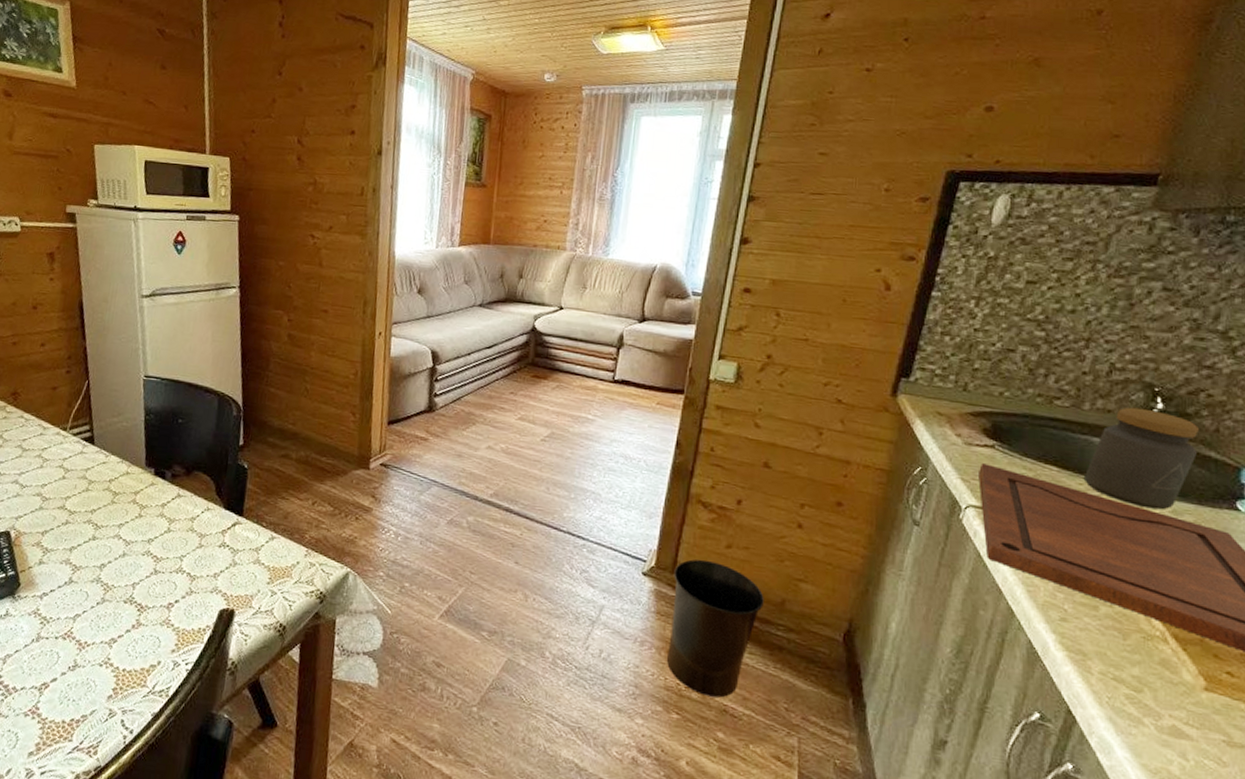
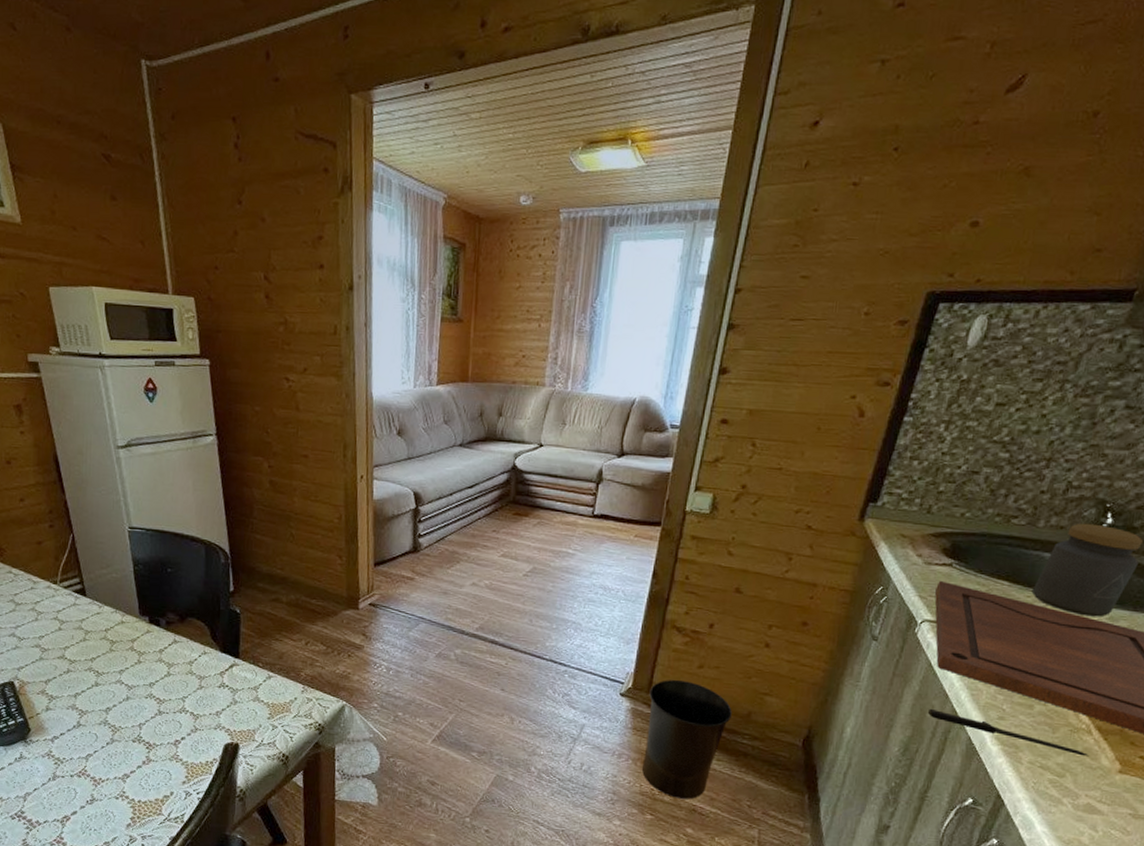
kitchen knife: none [980,604,1168,669] -> present [927,708,1089,757]

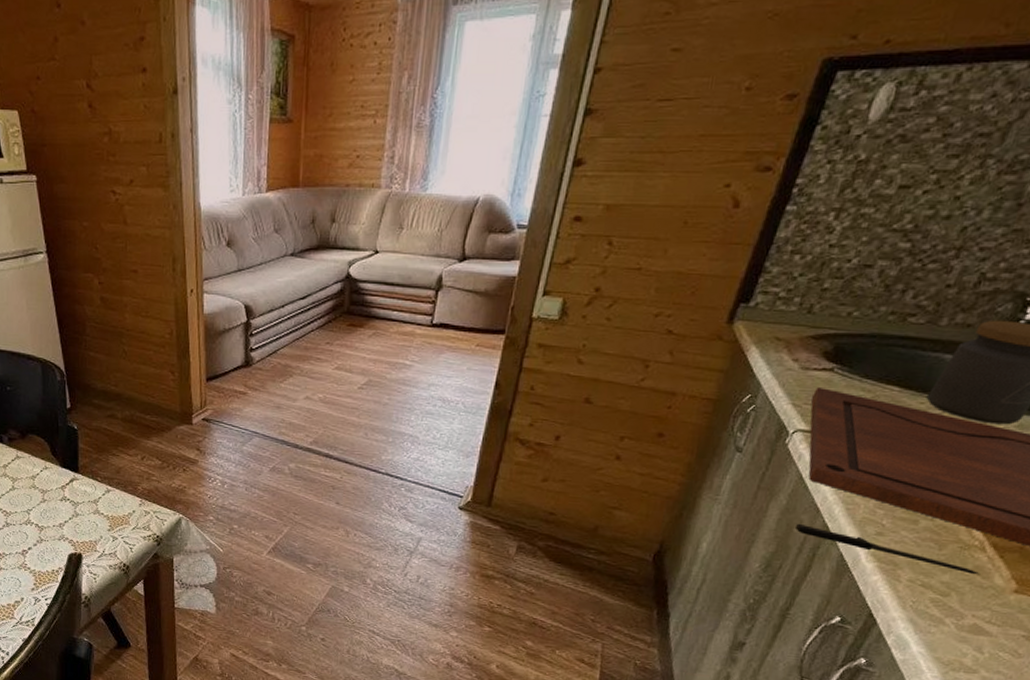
waste bin: present [642,679,732,799] -> none [481,493,578,613]

